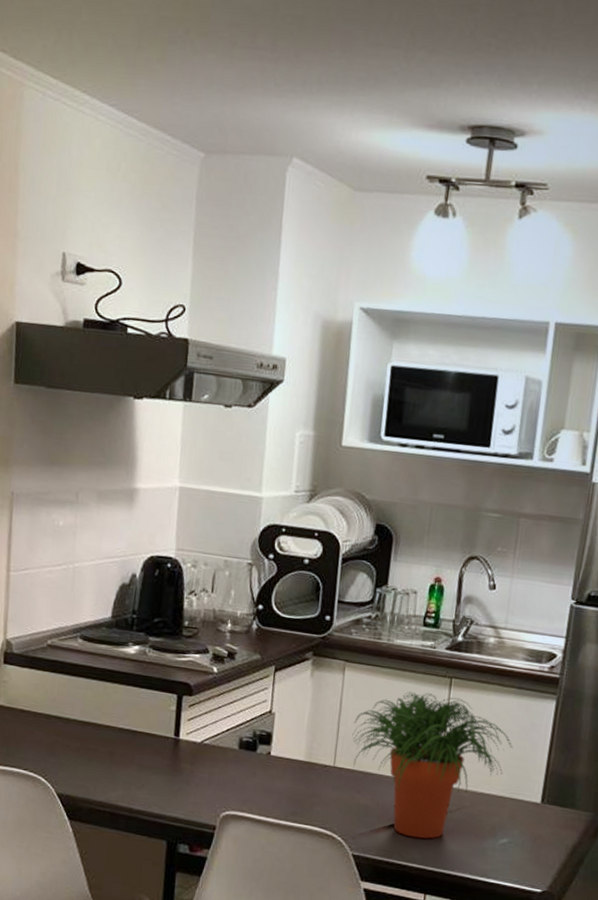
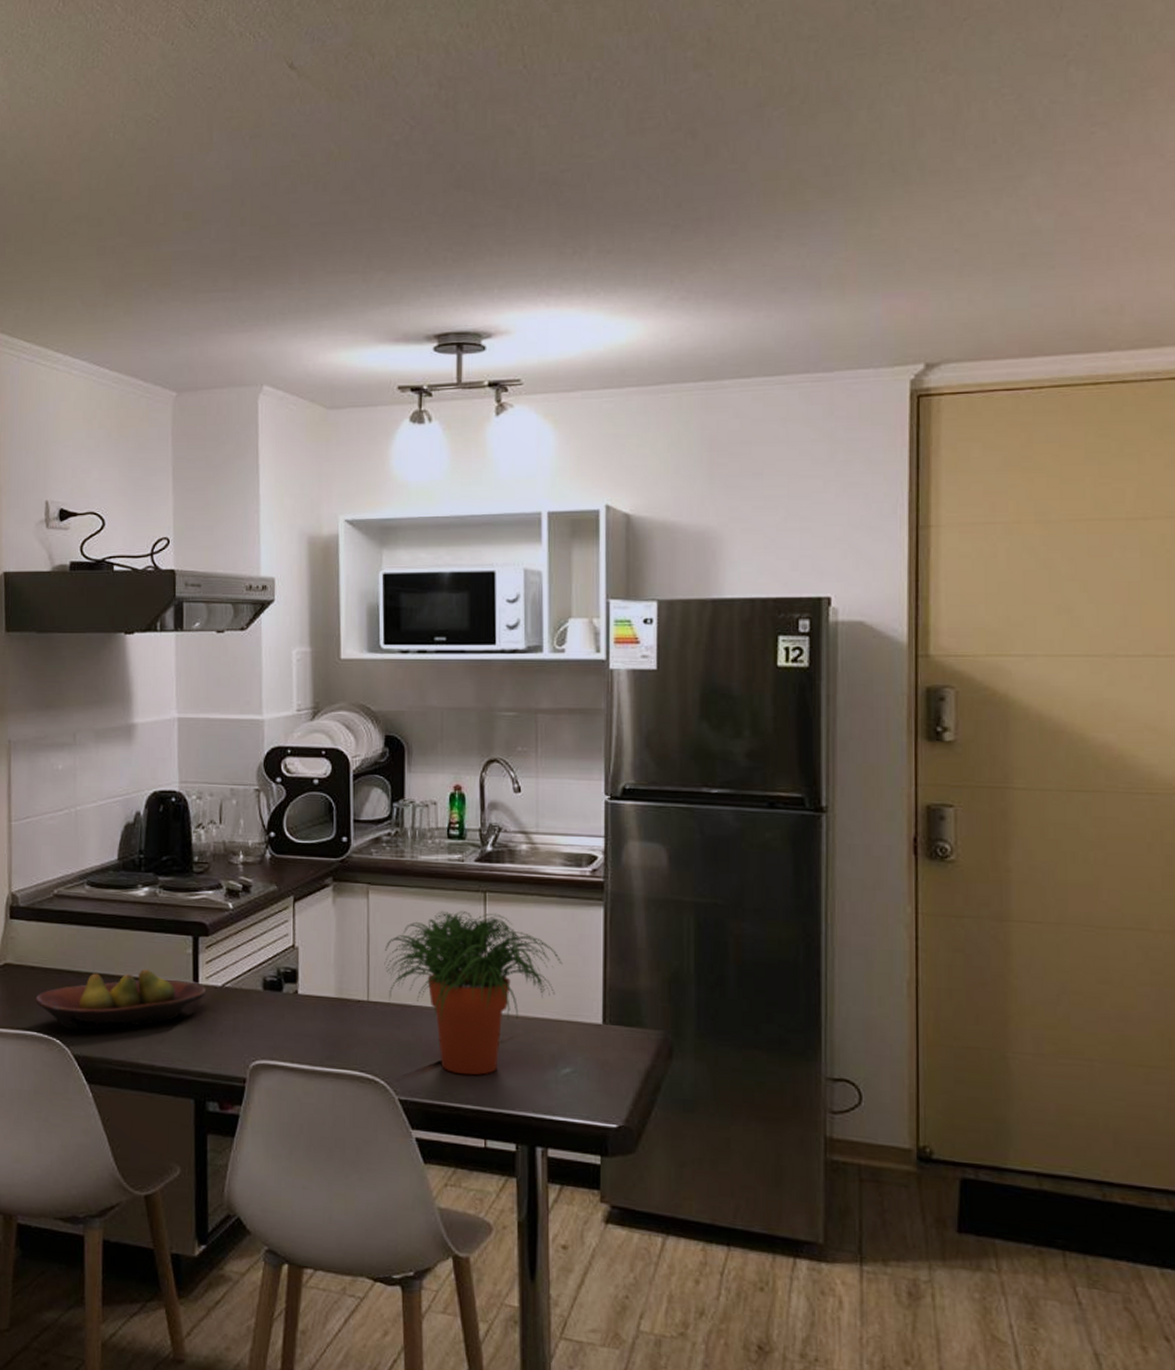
fruit bowl: none [24,720,186,773] -> present [35,969,206,1030]

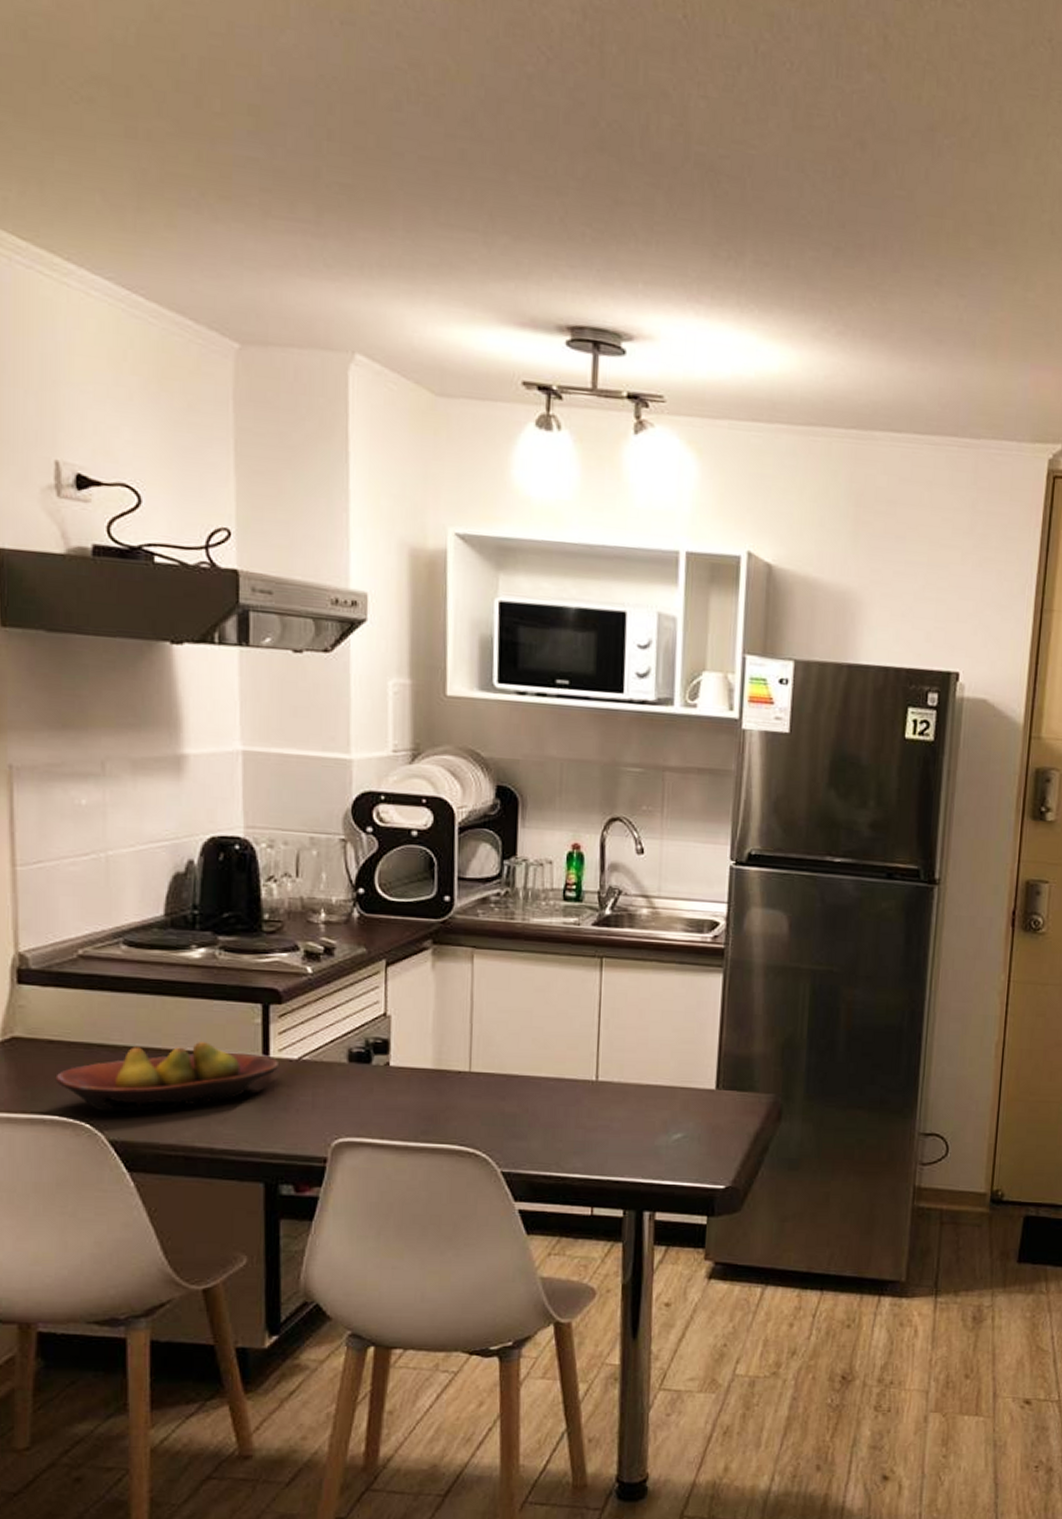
potted plant: present [384,910,563,1075] -> none [489,976,679,1145]

